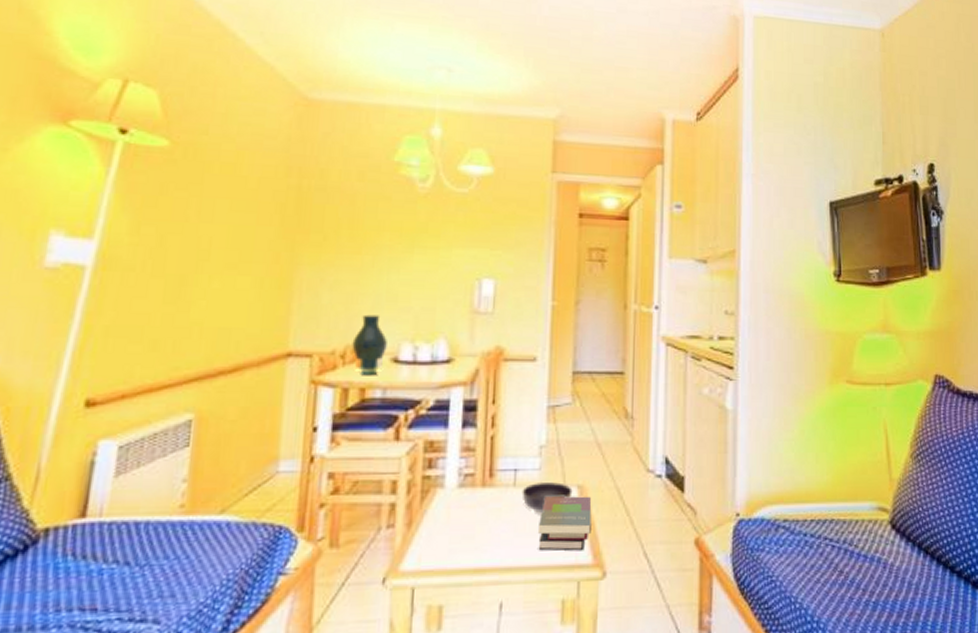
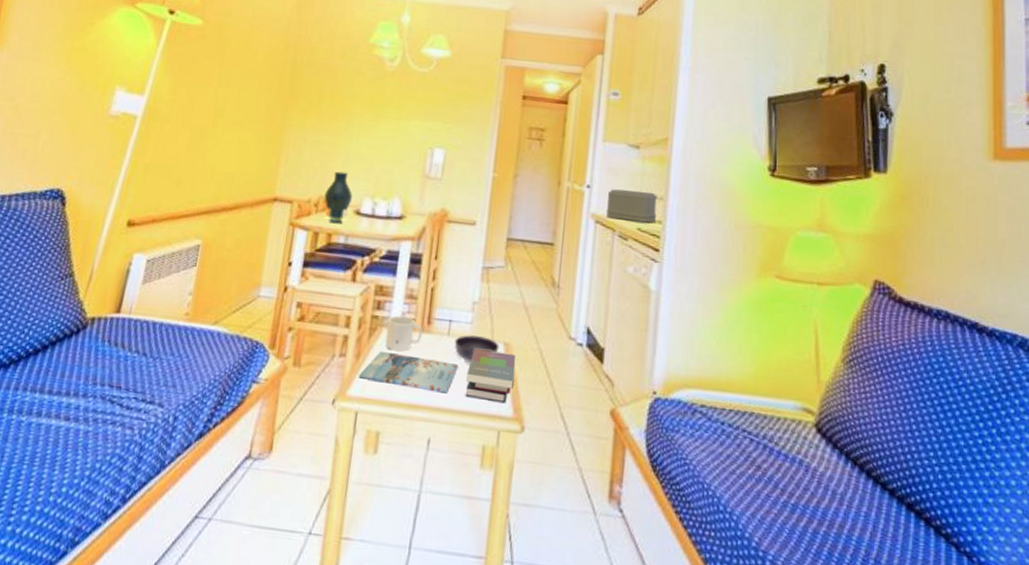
magazine: none [412,514,528,551] -> present [358,350,459,394]
mug: none [441,471,484,512] -> present [385,315,423,352]
toaster: none [678,307,729,340] -> present [607,189,657,223]

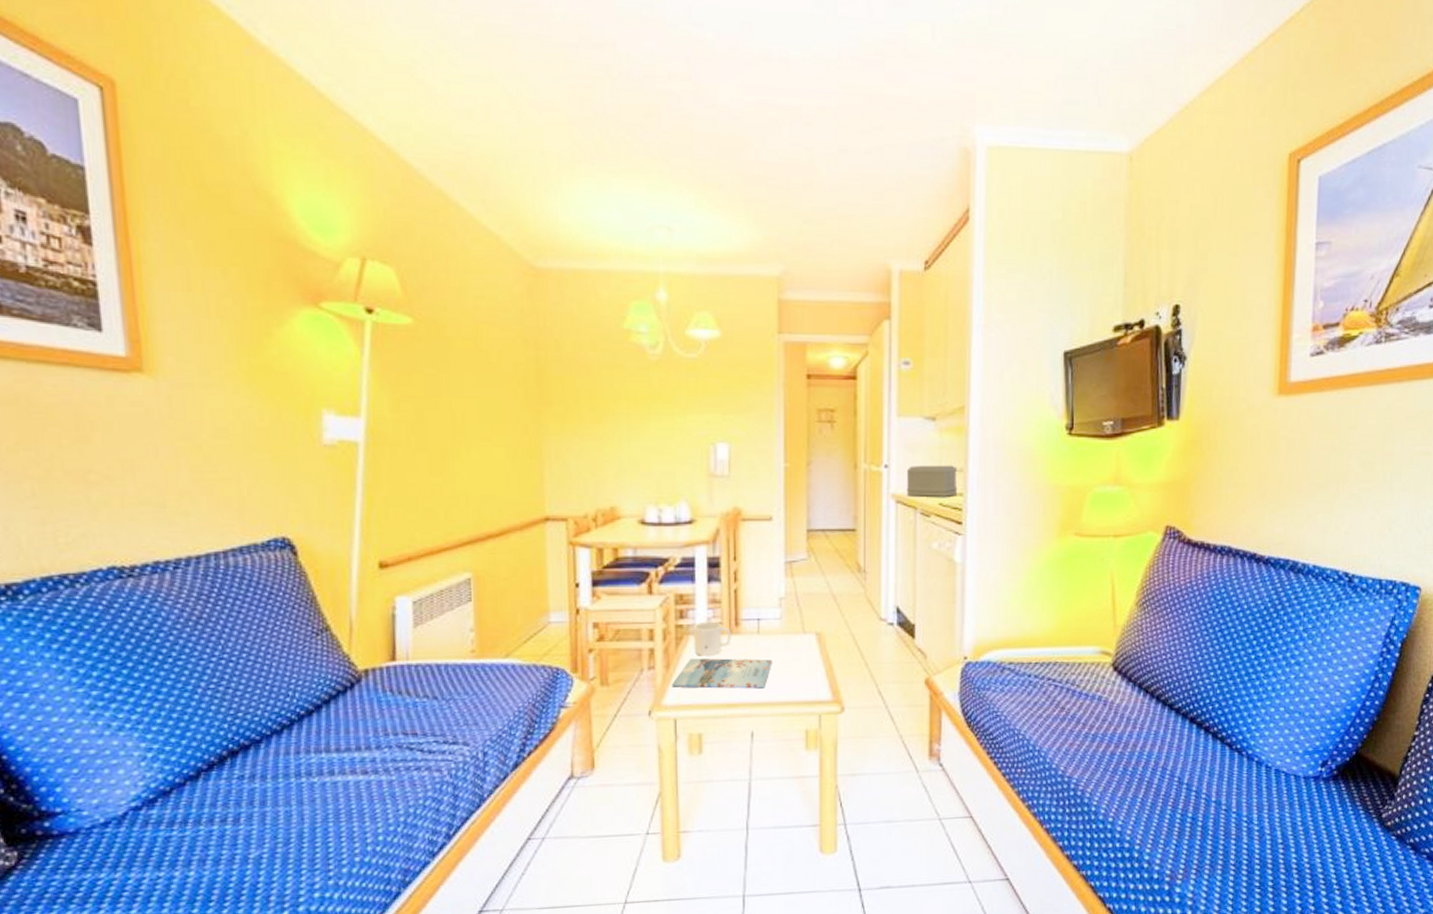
vase: present [324,171,353,224] -> none [602,480,633,537]
bowl: present [454,335,500,364] -> none [765,630,811,658]
books: present [465,349,516,404] -> none [782,642,830,689]

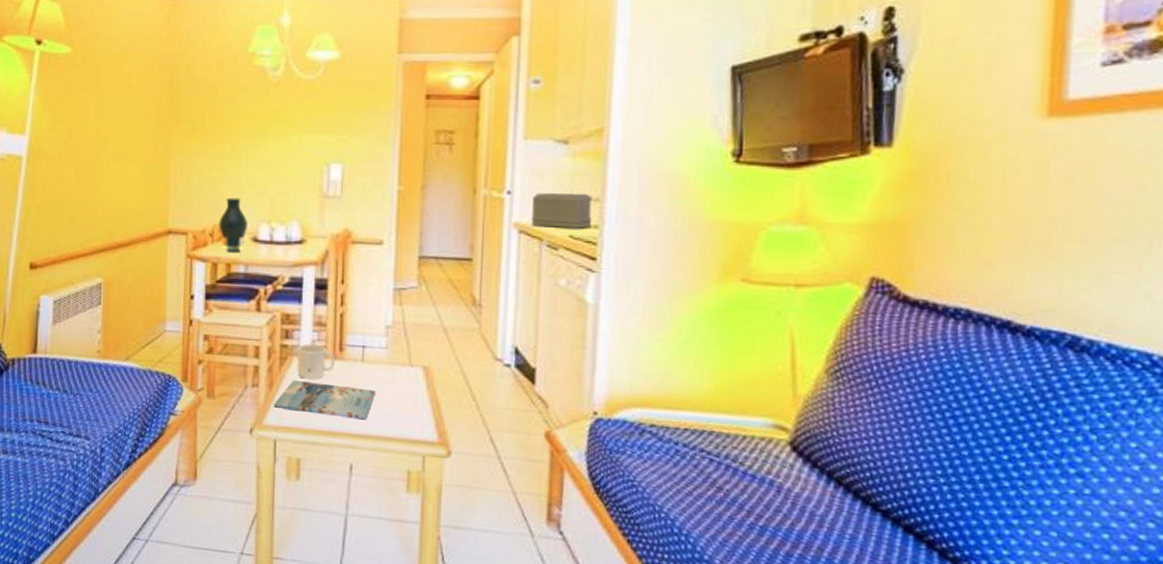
vase: none [602,480,633,537] -> present [218,197,248,253]

